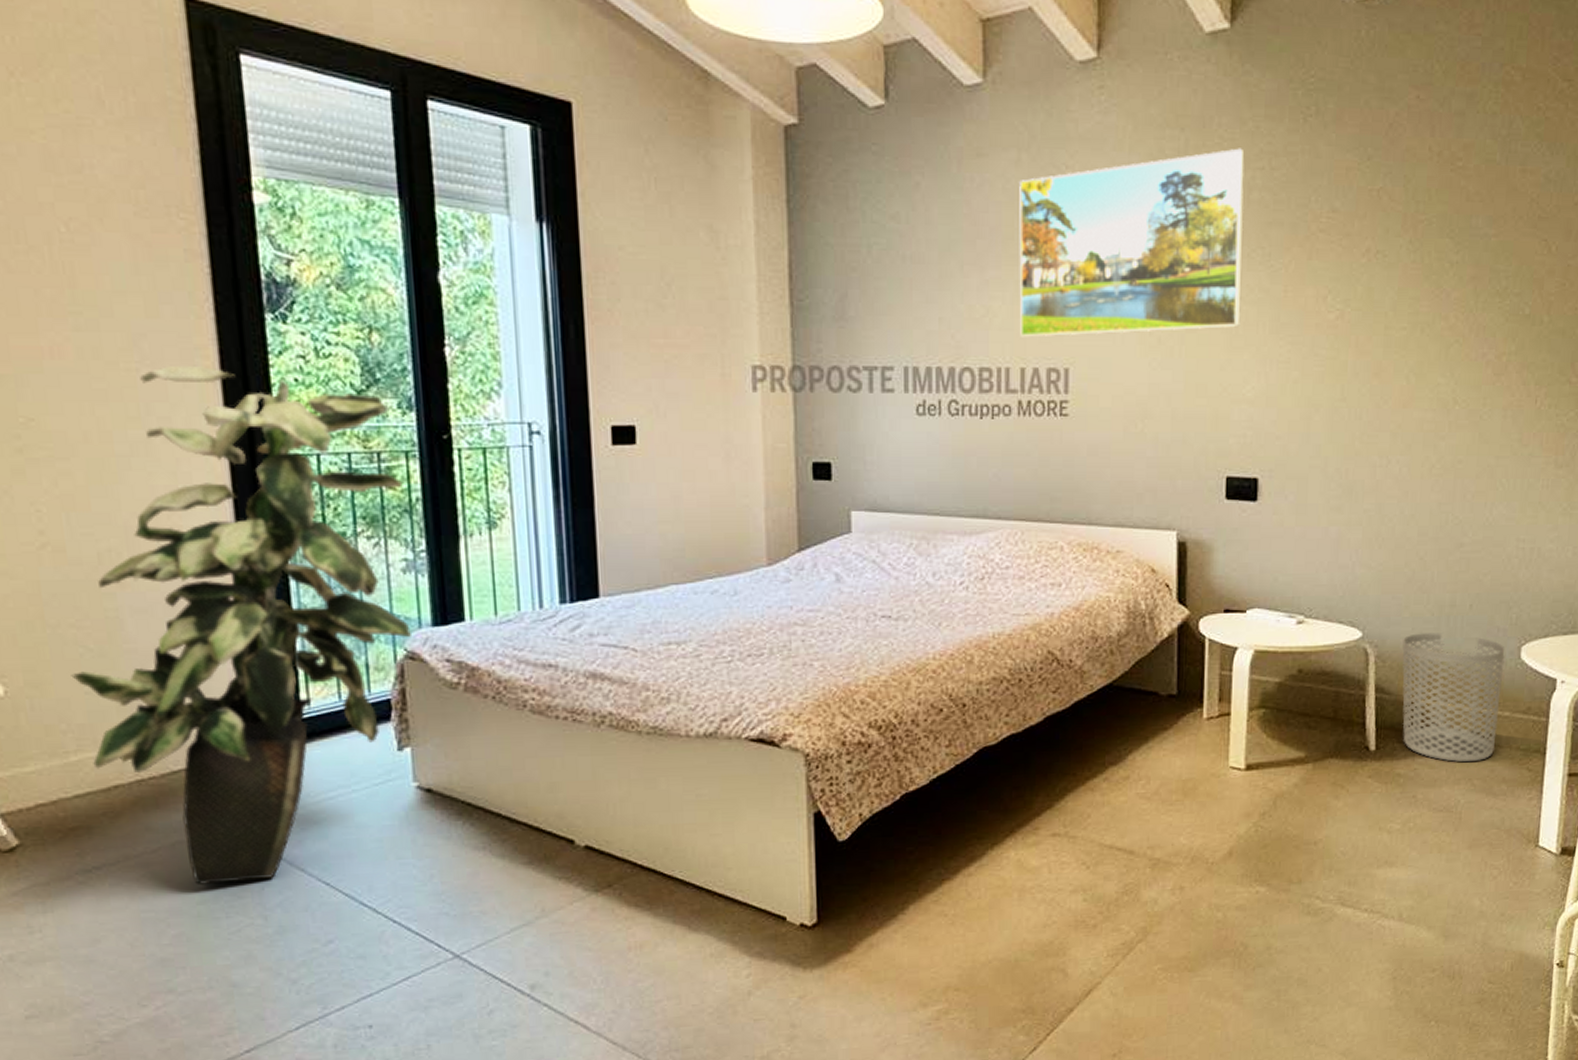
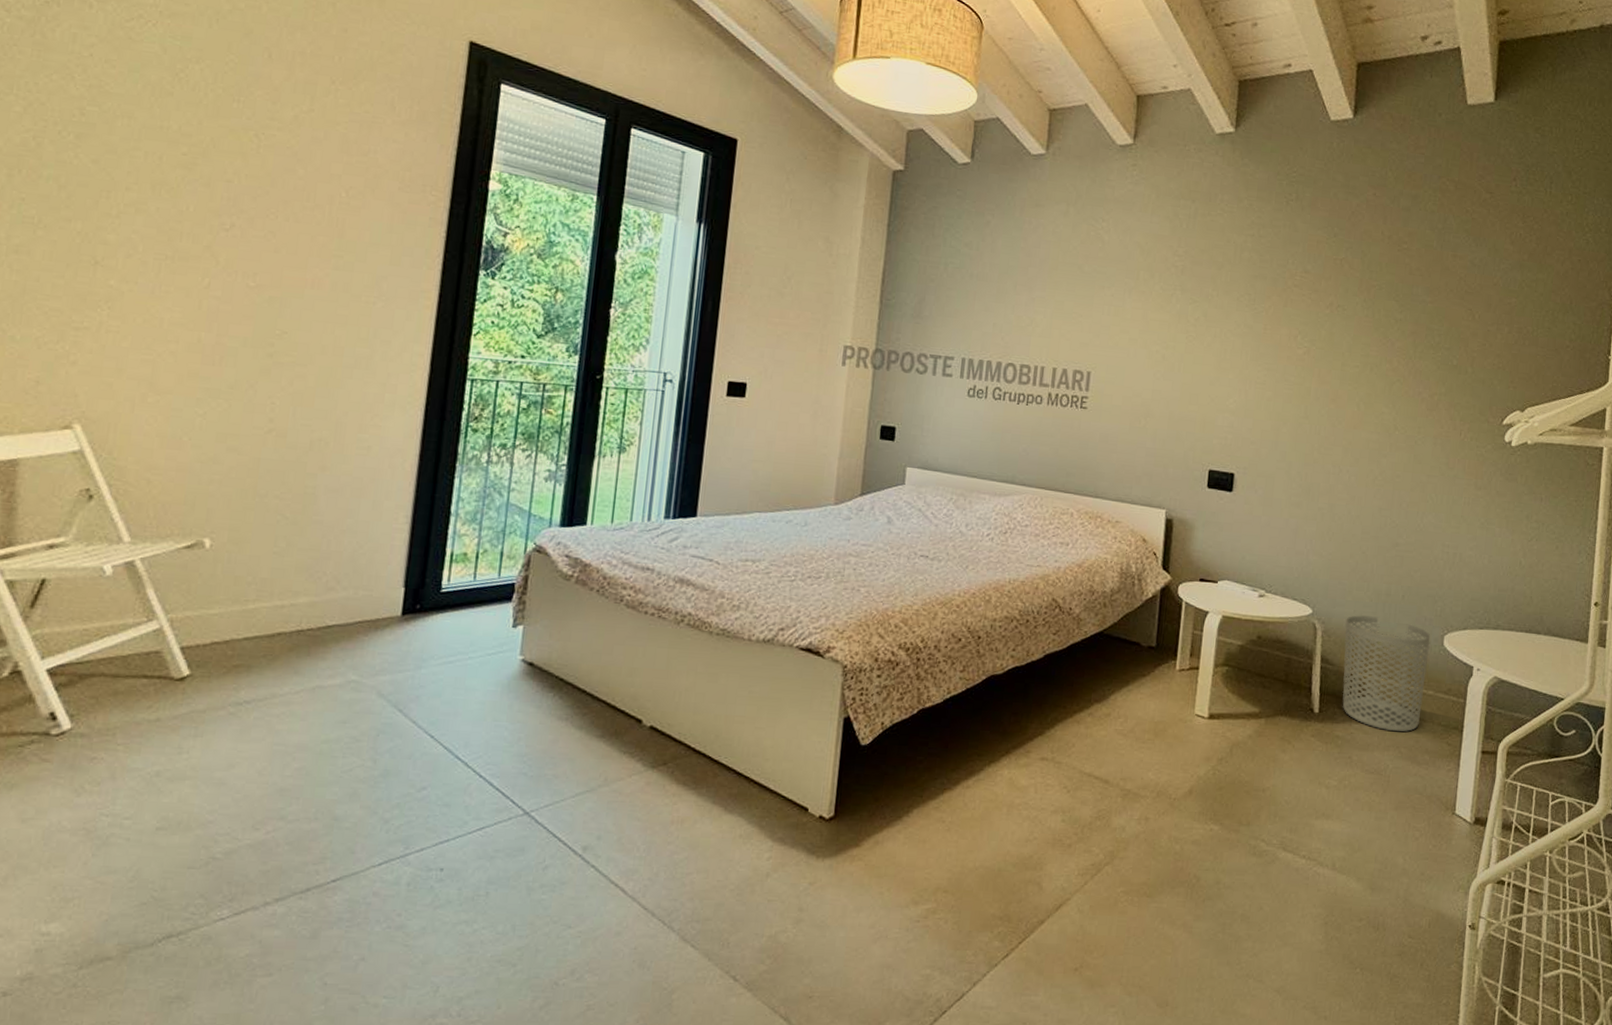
indoor plant: present [71,365,411,886] -> none [266,301,560,727]
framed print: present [1019,148,1245,338] -> none [1055,218,1240,353]

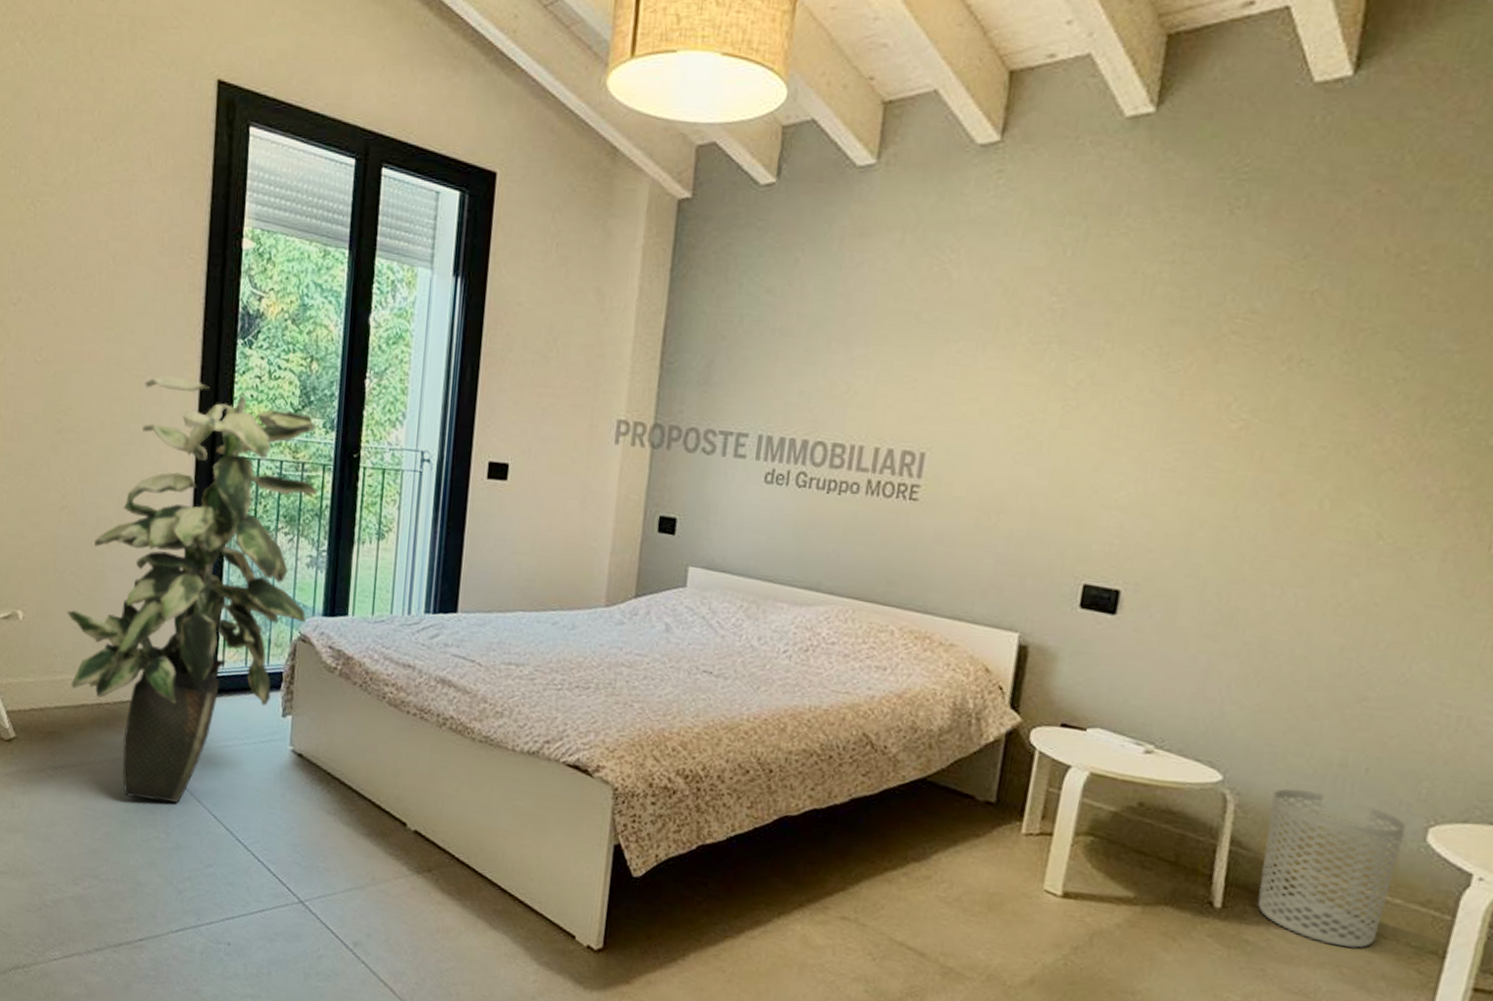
indoor plant: none [266,301,560,727] -> present [66,374,318,803]

